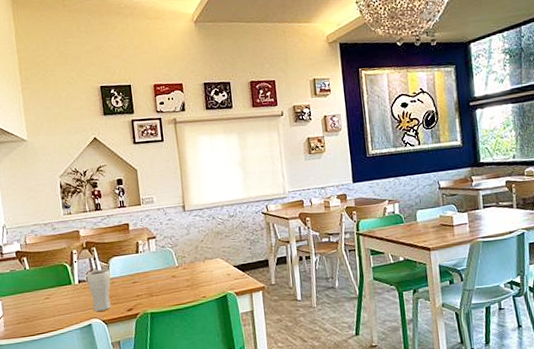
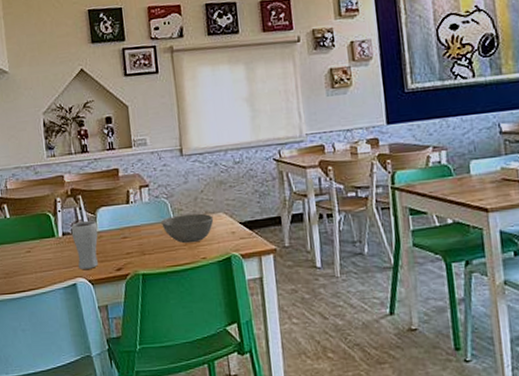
bowl: none [167,259,212,285] -> present [161,213,214,244]

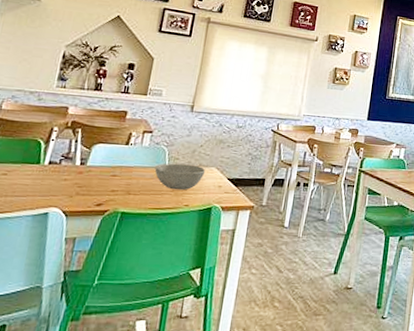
drinking glass: present [71,220,98,269] -> none [56,153,90,200]

